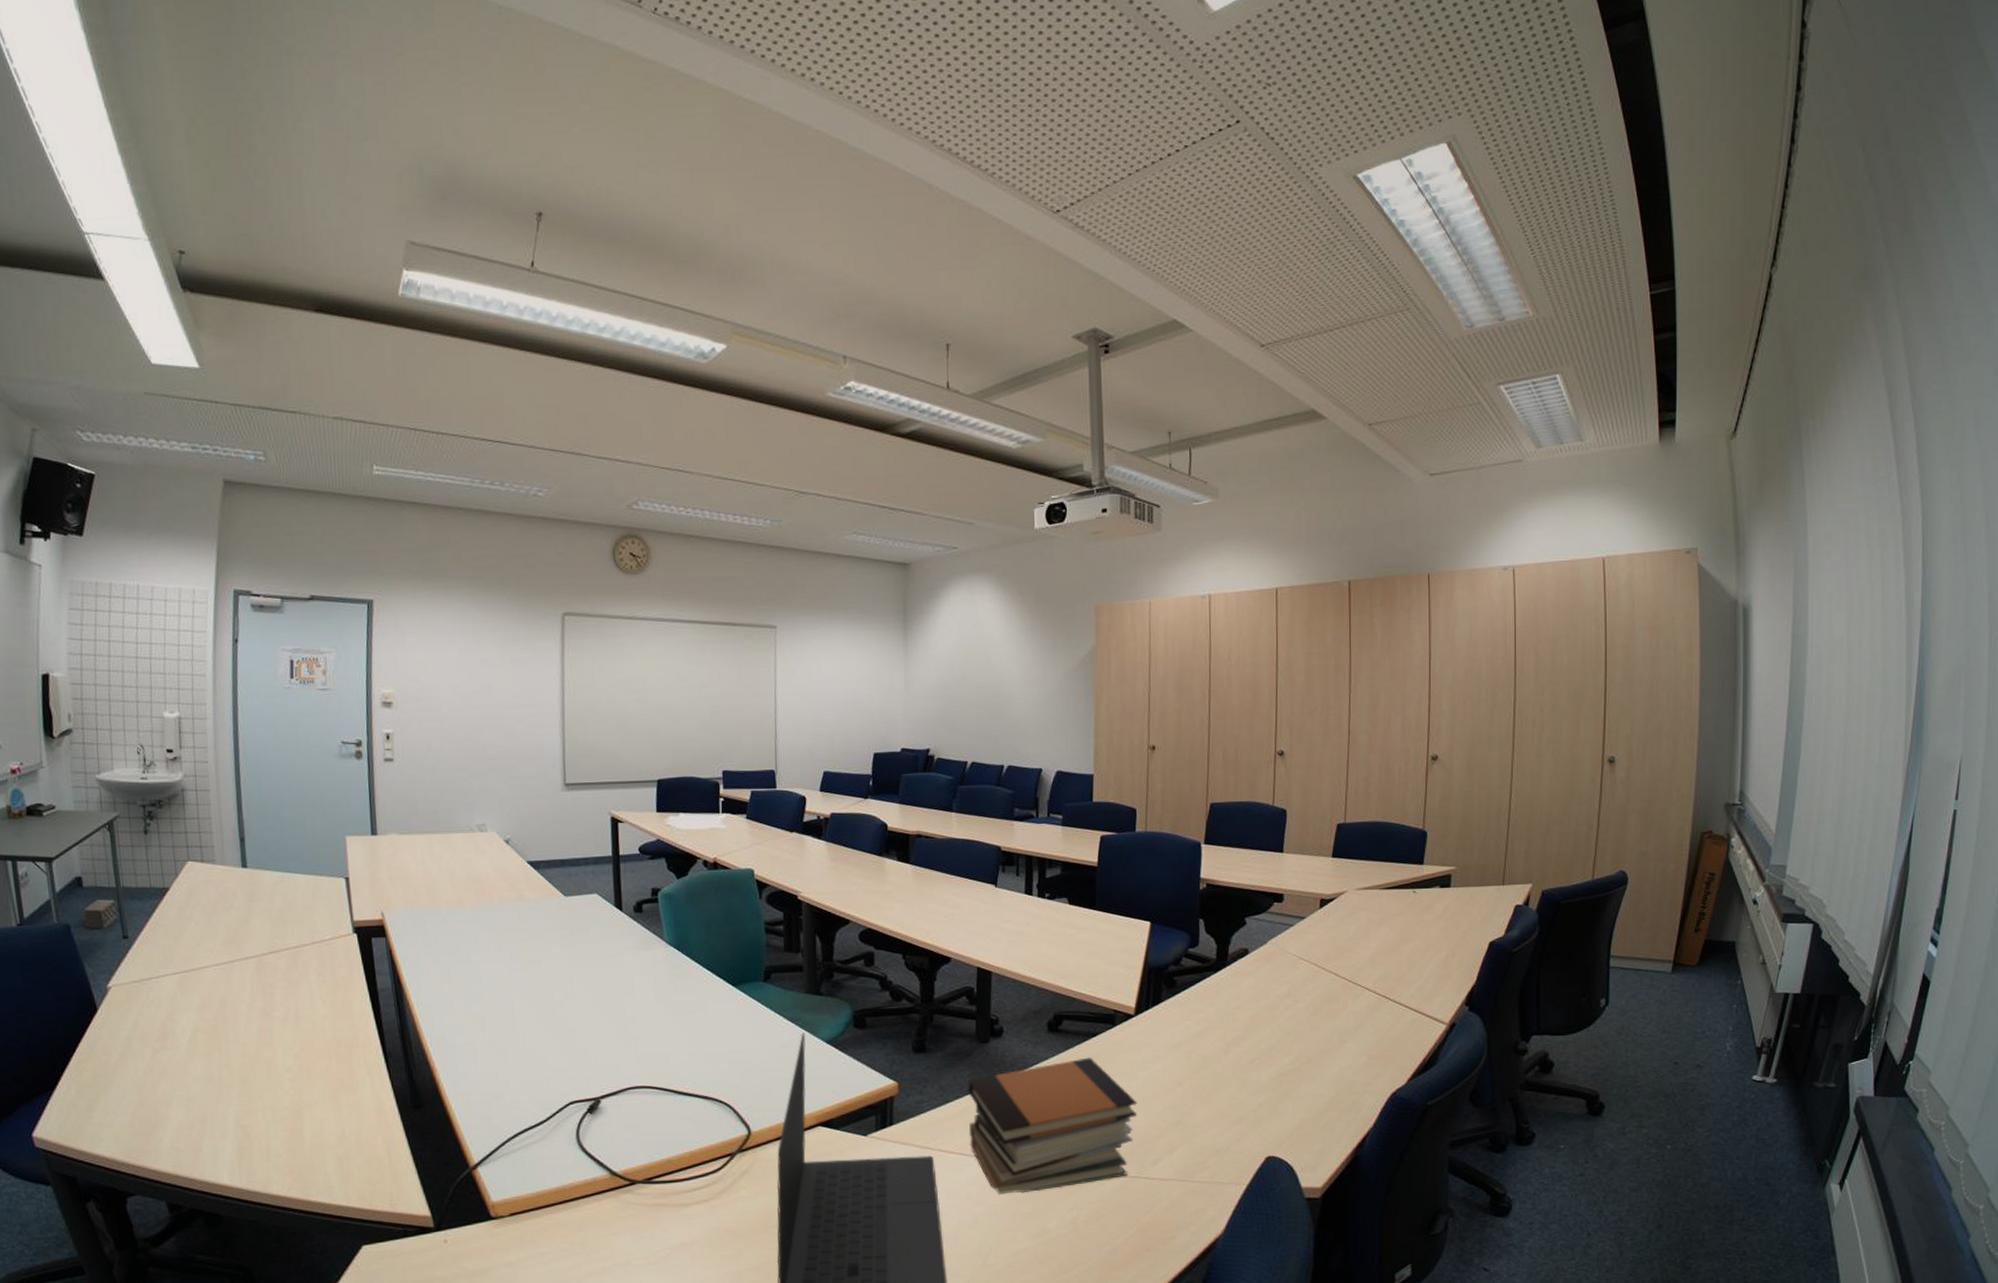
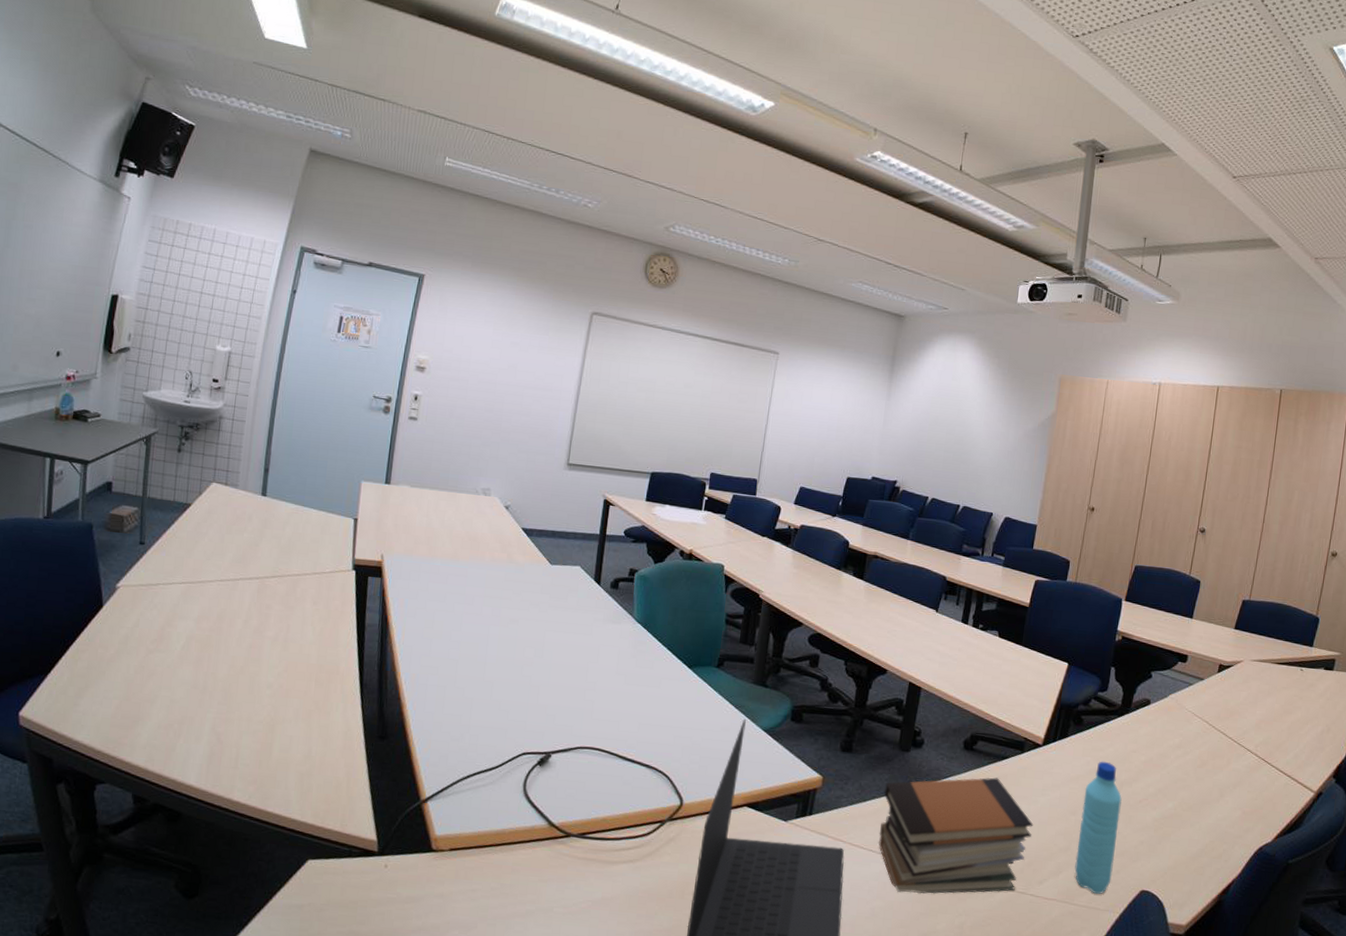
water bottle: none [1189,1023,1233,1167] -> present [1074,761,1122,894]

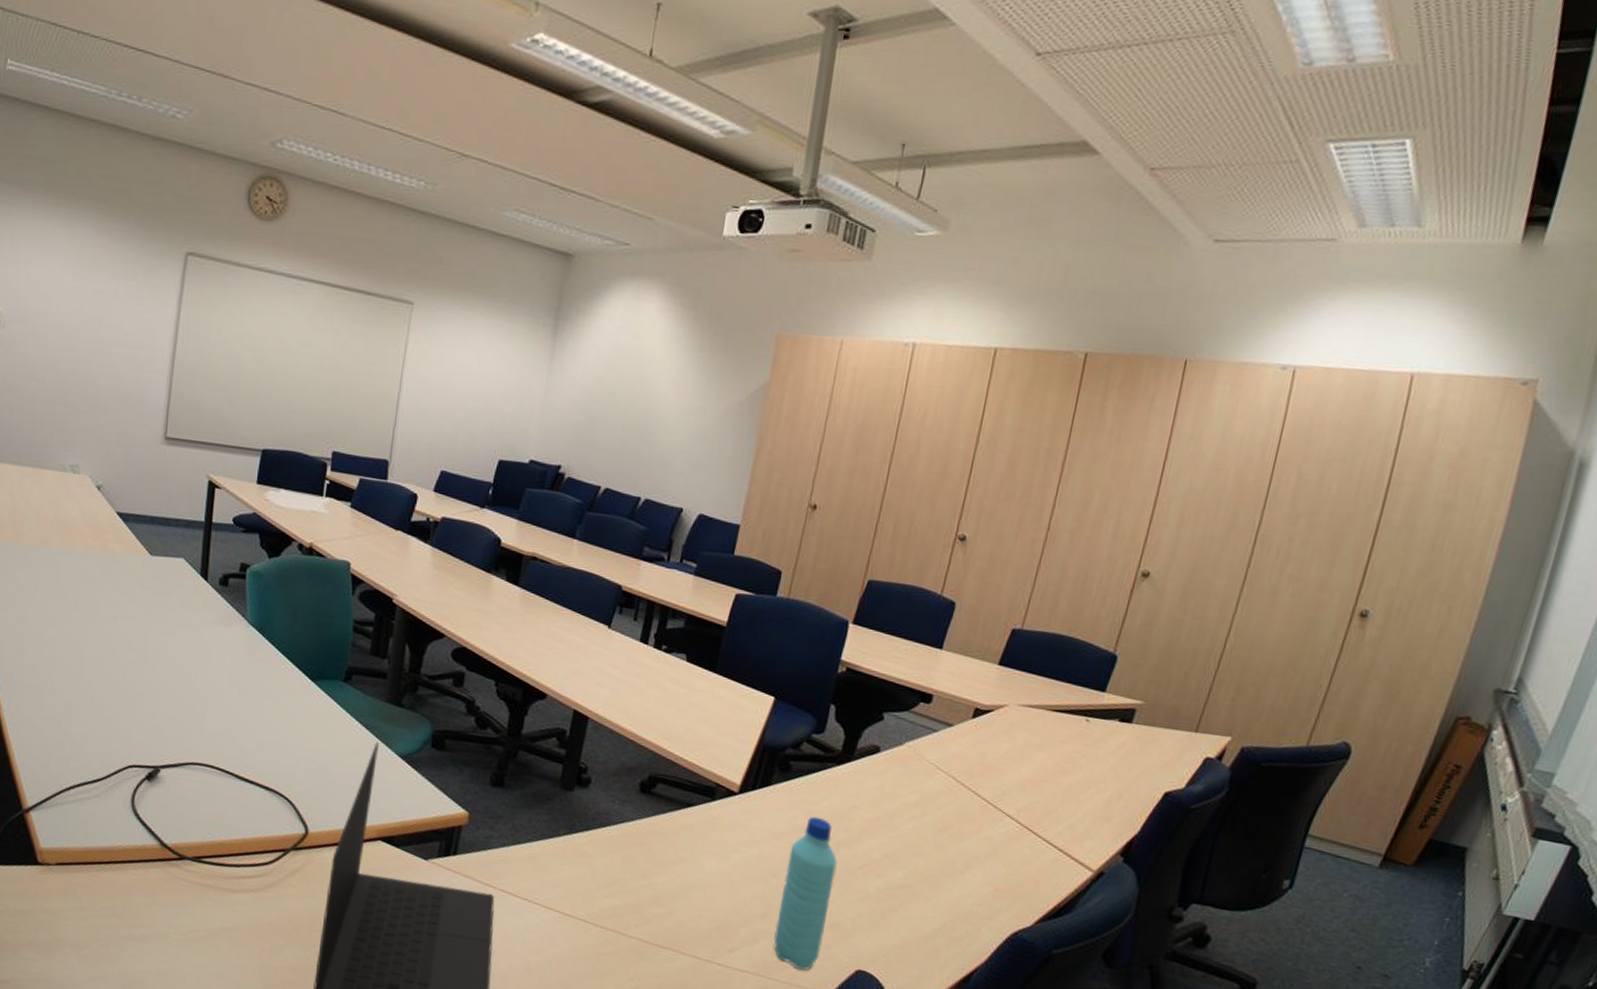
book stack: present [879,777,1034,894] -> none [535,824,724,958]

